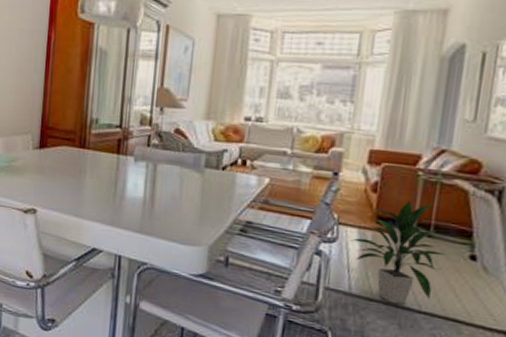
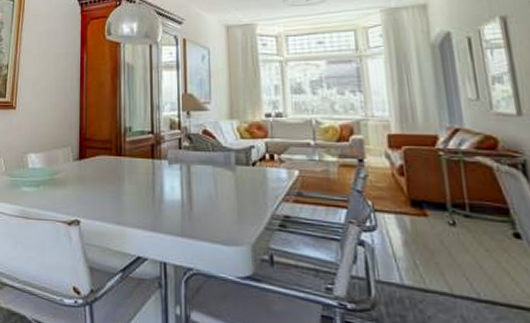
indoor plant: present [350,200,447,304] -> none [390,181,490,294]

